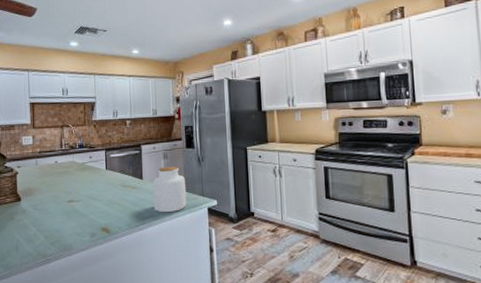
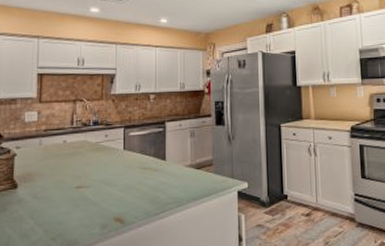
jar: present [152,166,187,213] -> none [176,145,215,198]

